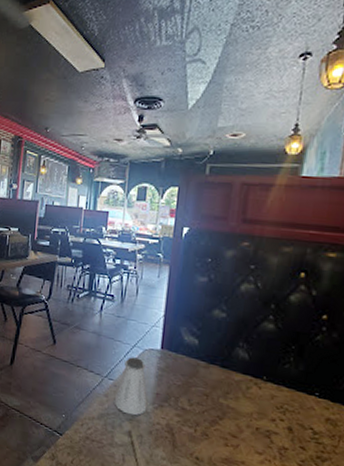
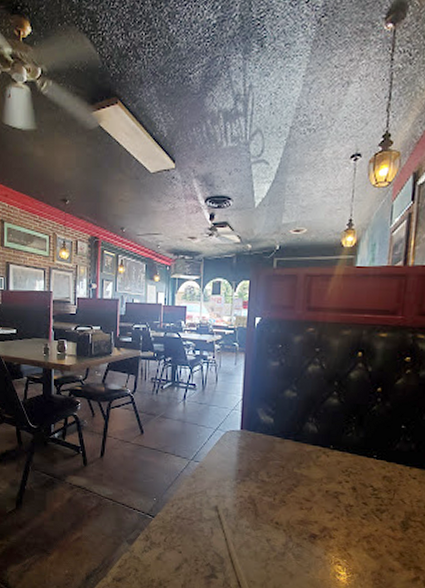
saltshaker: present [114,357,148,416] -> none [200,439,231,492]

